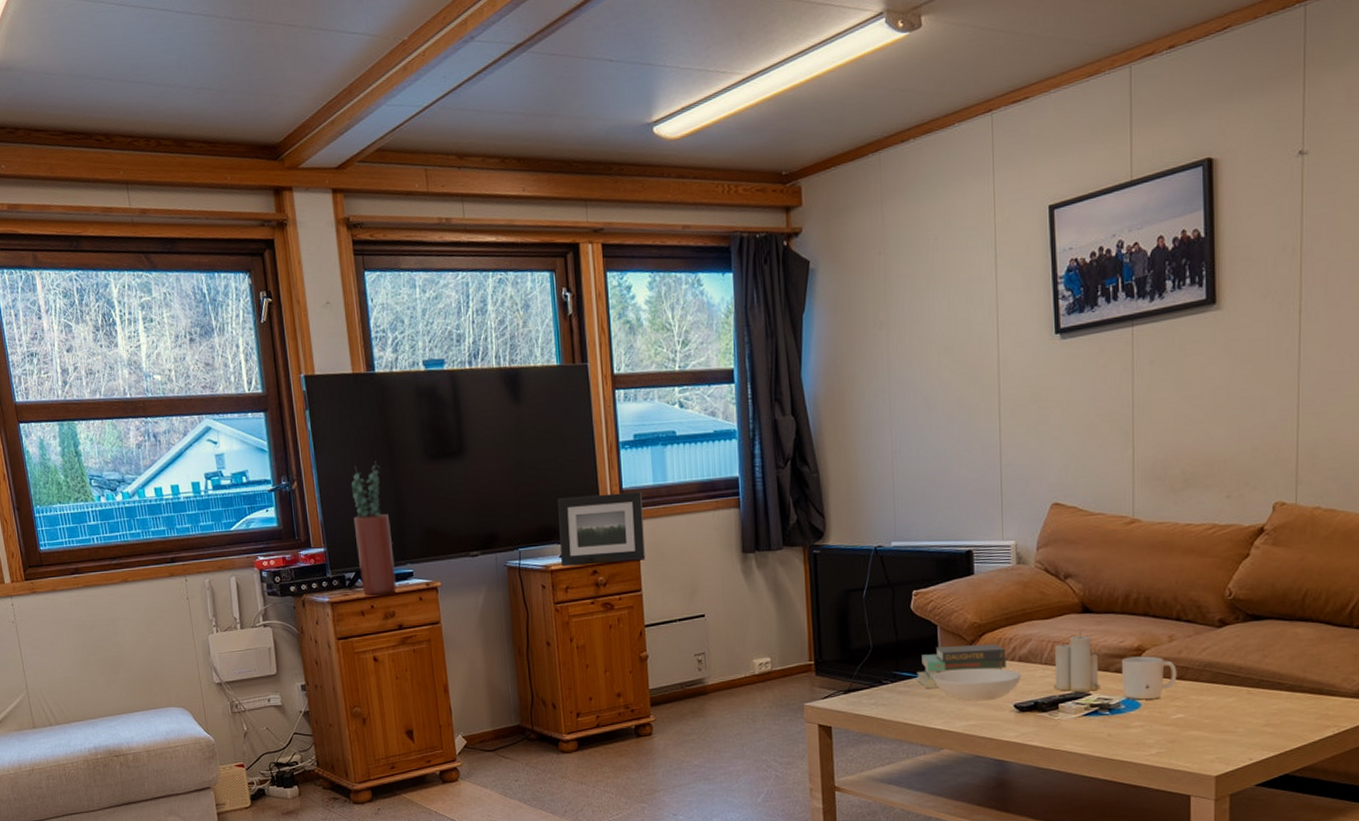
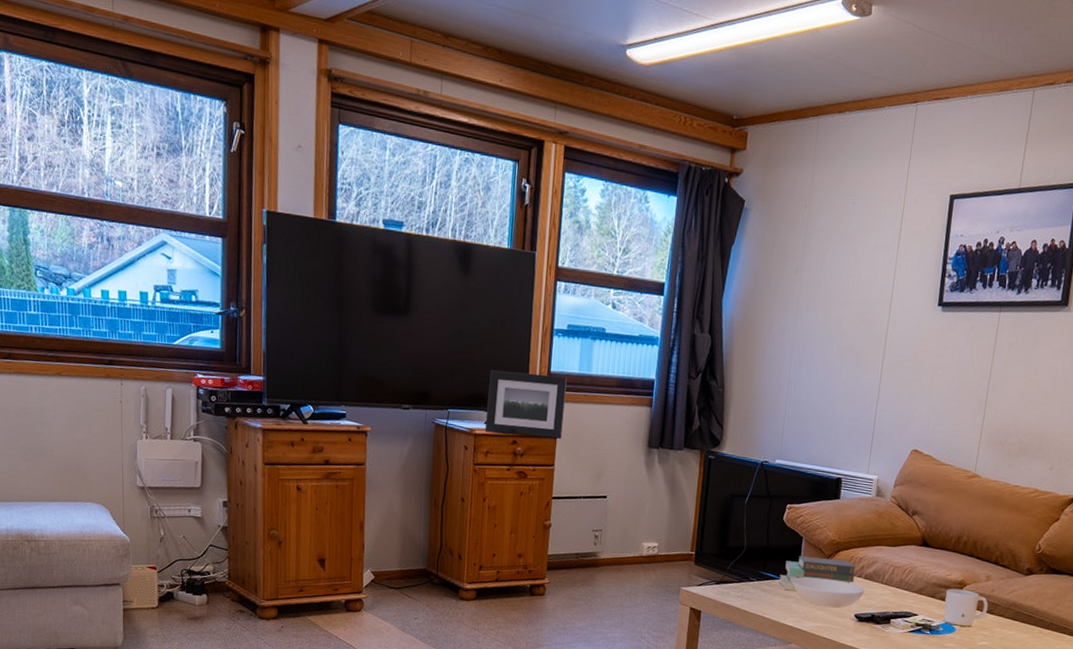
vase: present [351,461,397,596] -> none [295,304,331,431]
candle: present [1054,630,1101,692] -> none [889,560,928,613]

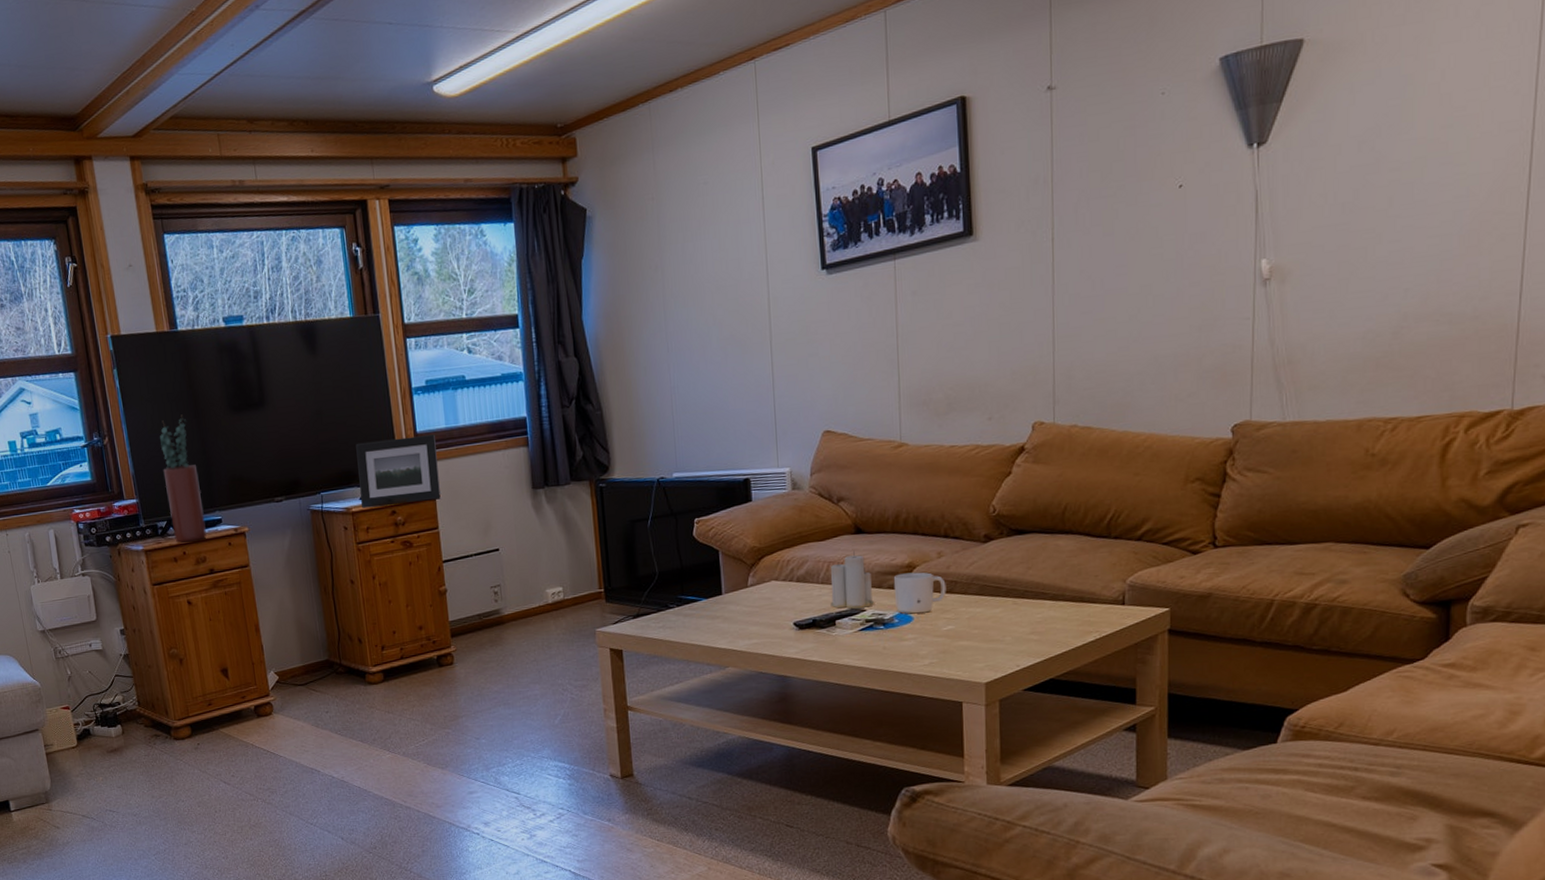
vase: none [295,304,331,431] -> present [159,414,207,543]
books: present [779,556,855,592] -> none [701,566,785,611]
dish: present [792,577,865,609] -> none [716,589,800,622]
candle: none [889,560,928,613] -> present [830,550,875,609]

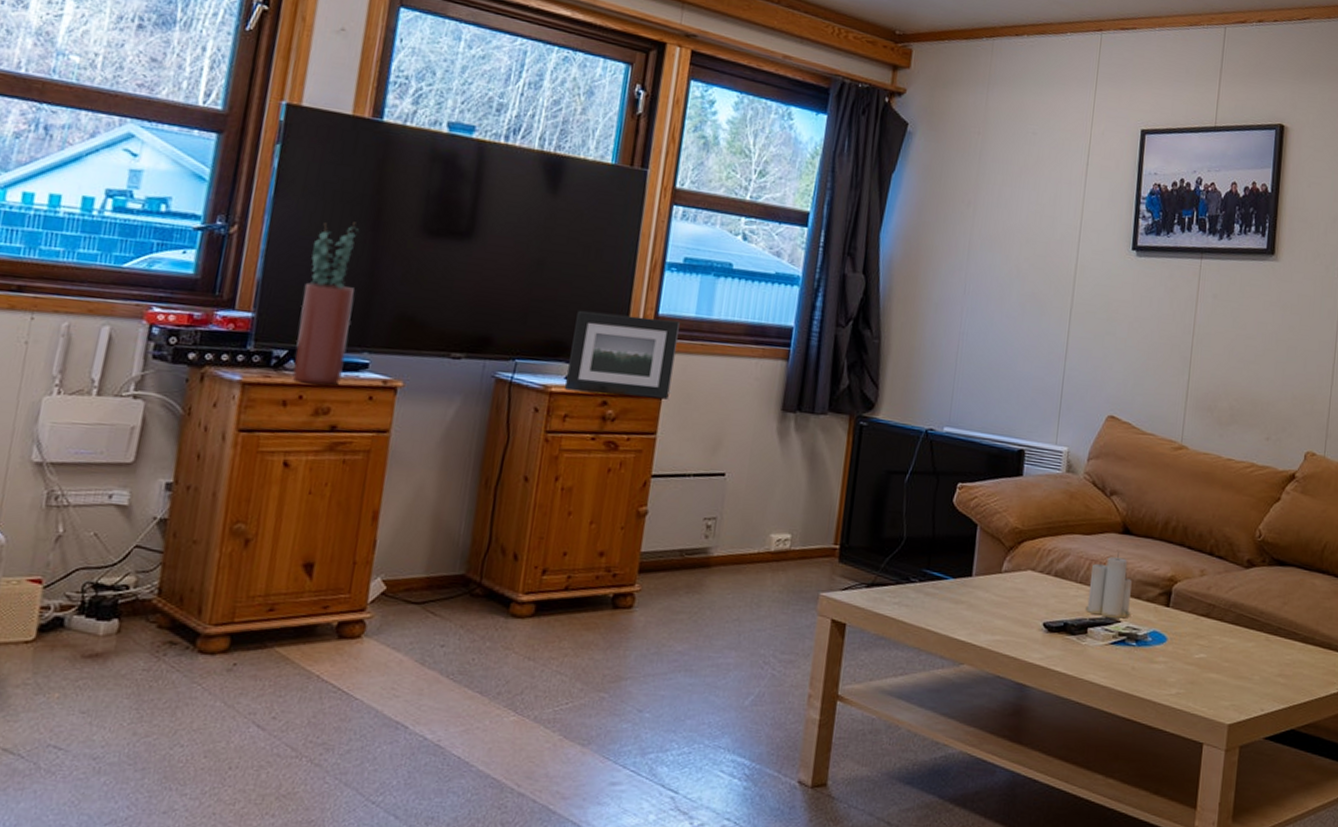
mug: present [893,572,946,614] -> none [1150,586,1204,635]

